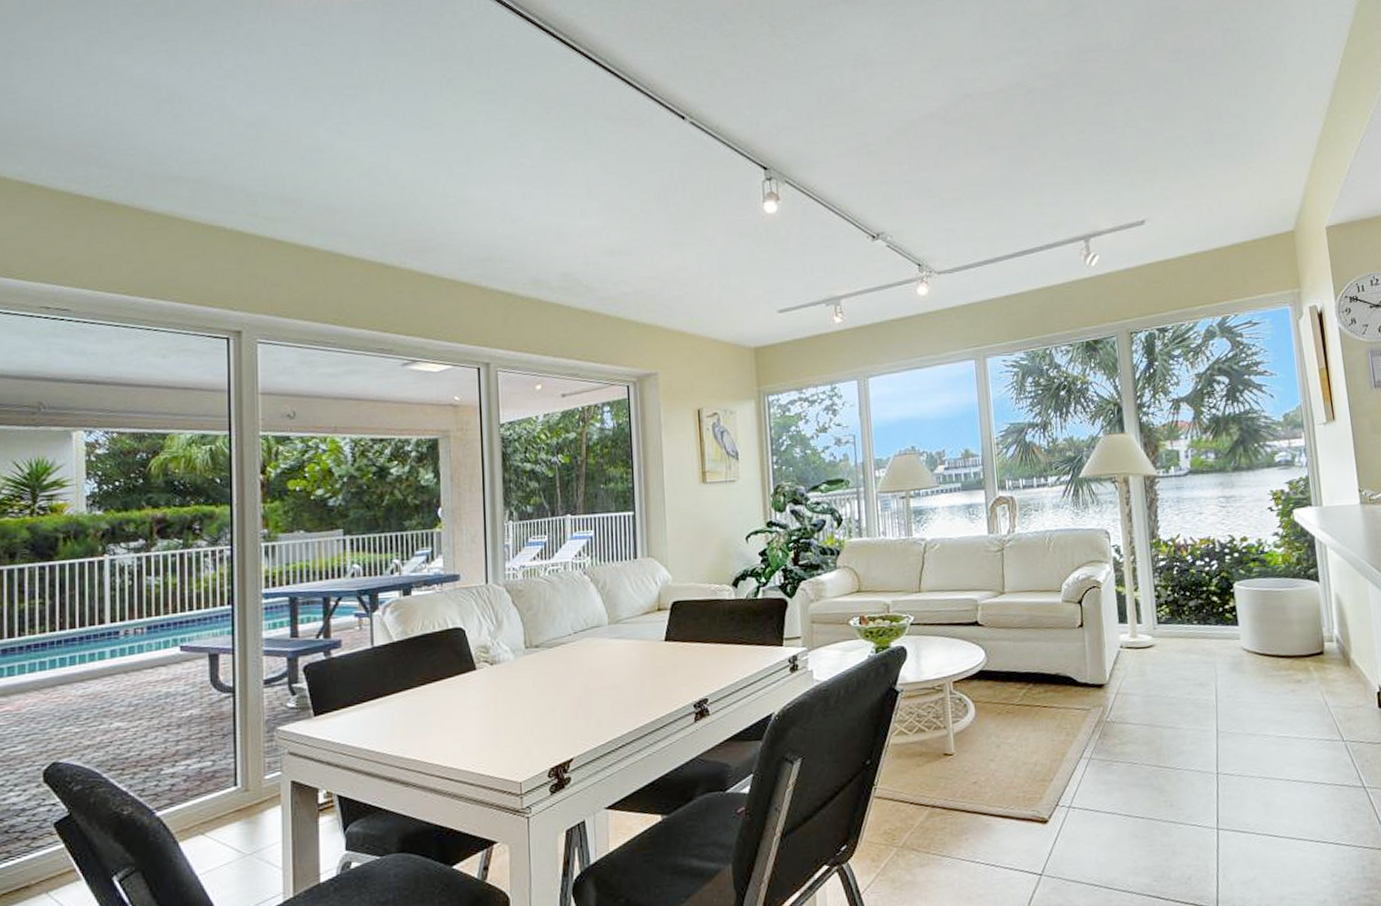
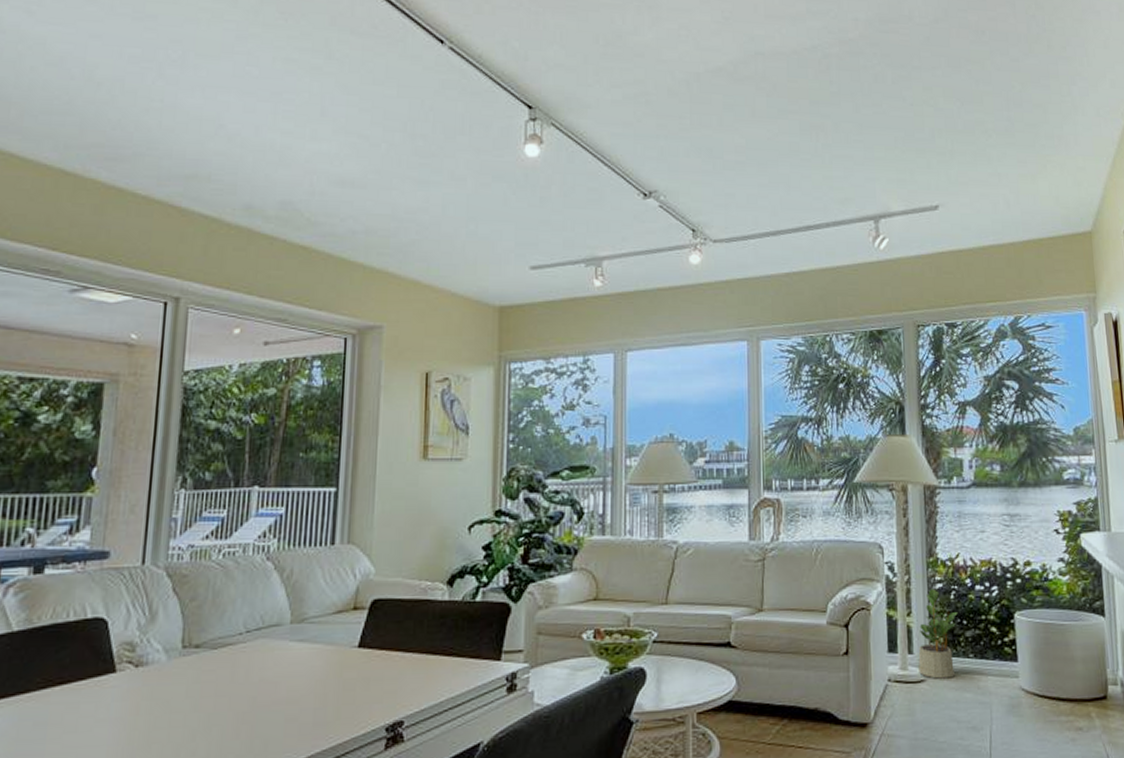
potted plant: none [1146,566,1181,644] -> present [918,588,958,679]

